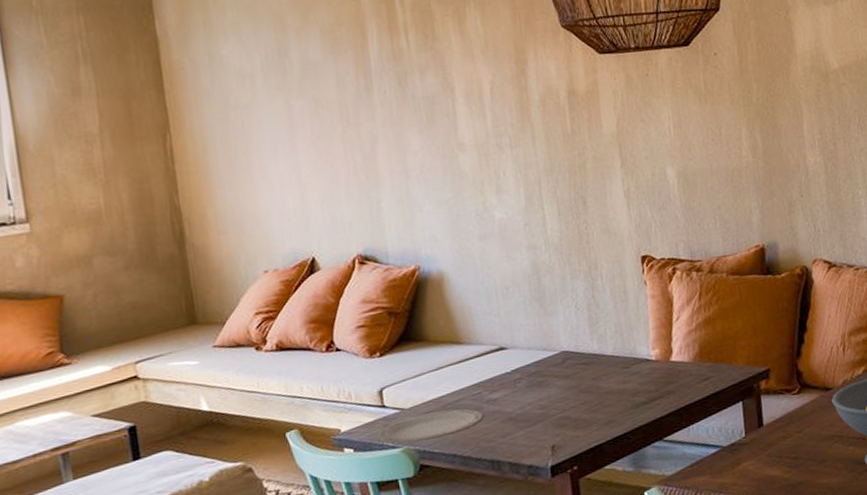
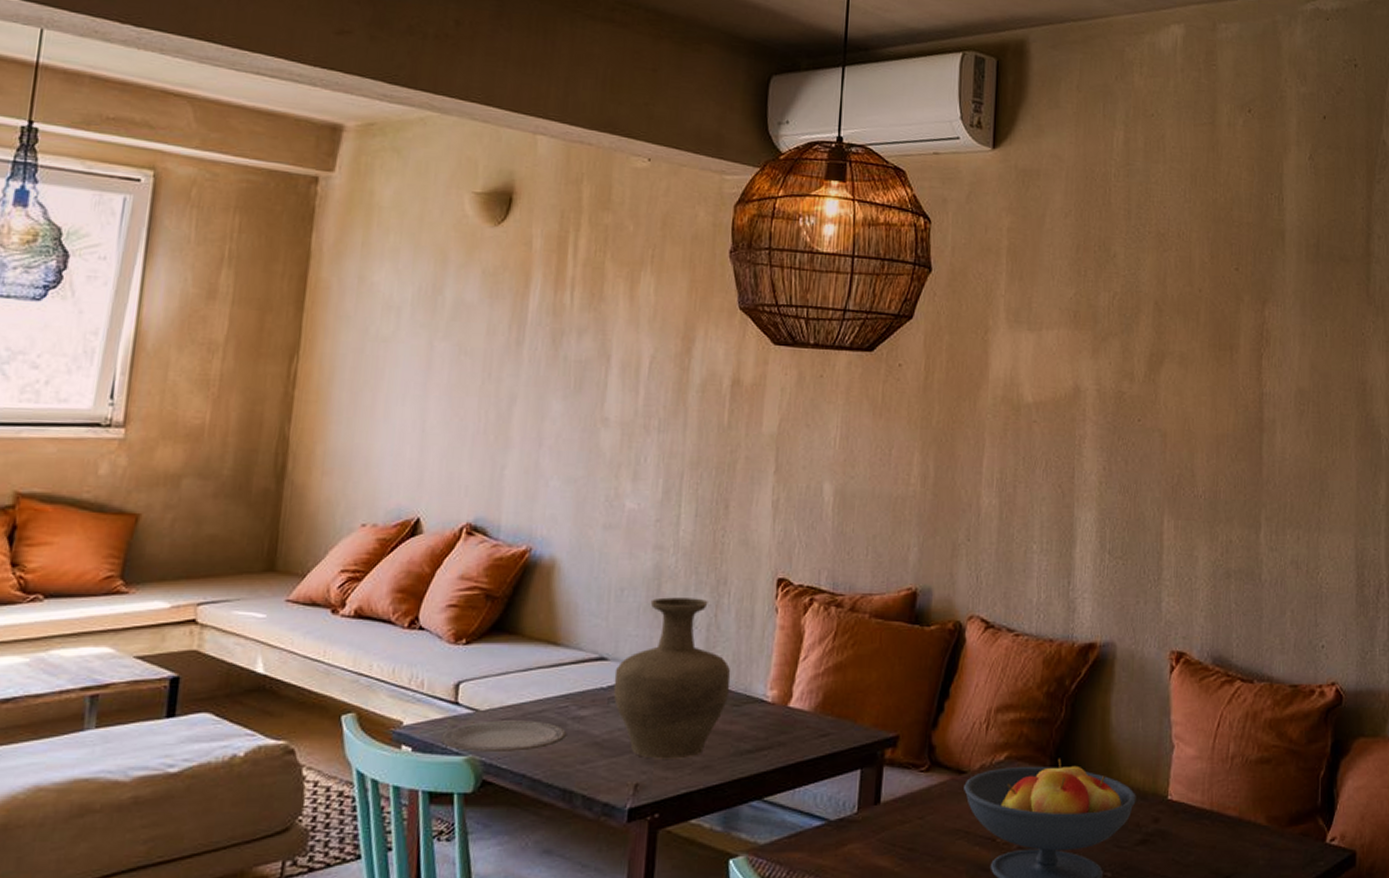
vase: none [515,284,618,423] -> present [613,597,731,759]

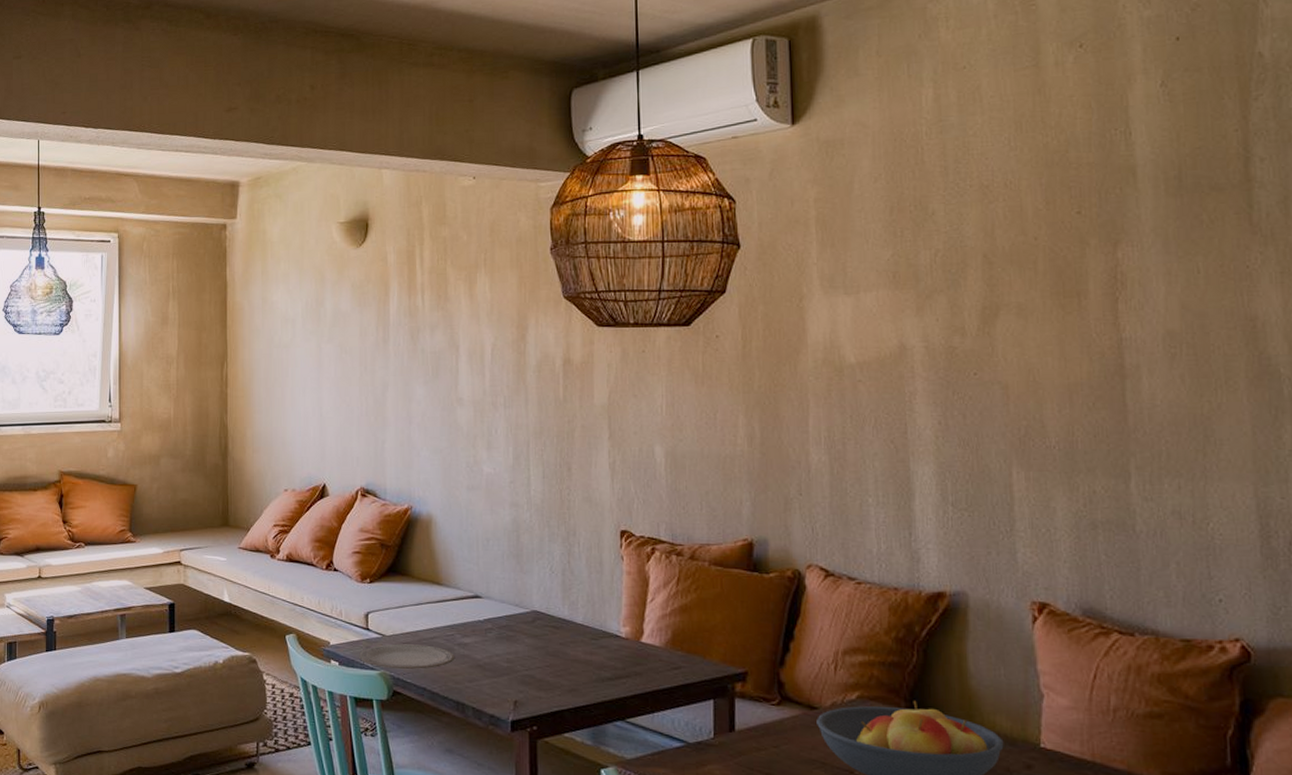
vase: present [613,597,731,759] -> none [488,546,587,682]

